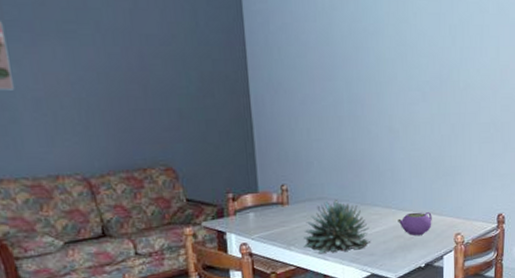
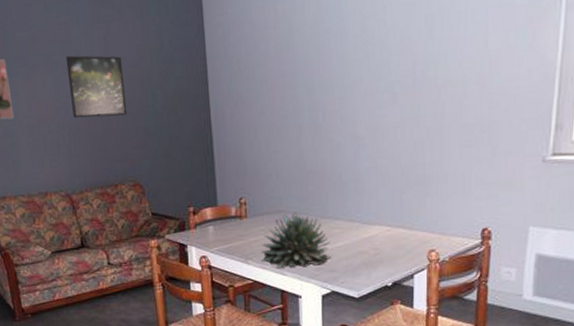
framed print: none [82,25,158,95] -> present [65,55,128,118]
teapot: present [398,211,432,235] -> none [362,225,401,251]

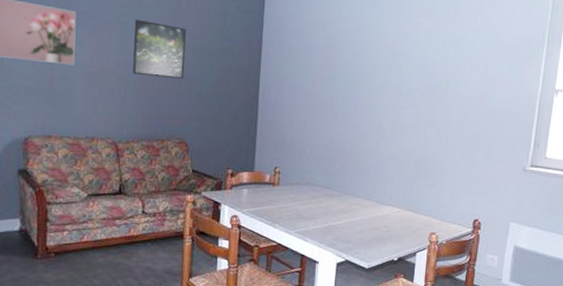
succulent plant: present [261,213,331,268] -> none [286,186,349,236]

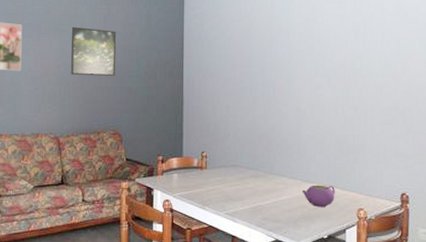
teapot: none [376,207,409,230] -> present [302,185,335,207]

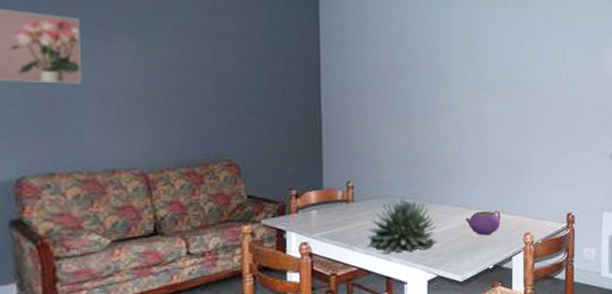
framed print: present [71,26,116,76] -> none [159,23,228,90]
succulent plant: none [216,168,276,216] -> present [367,197,437,254]

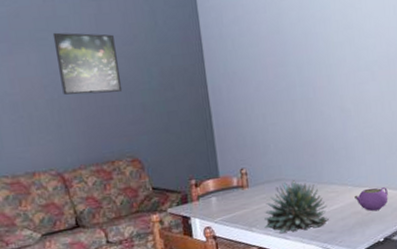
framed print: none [159,23,228,90] -> present [52,32,123,95]

